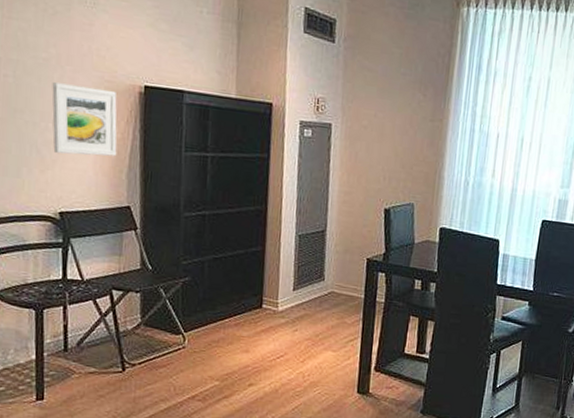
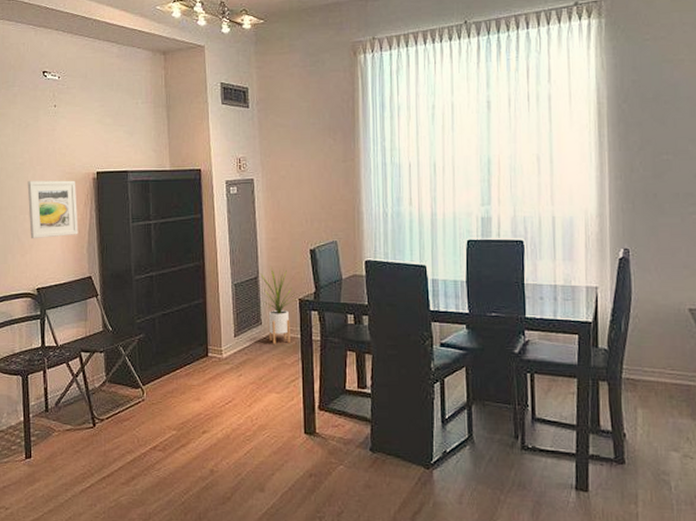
house plant: none [323,221,367,302] -> present [256,267,297,344]

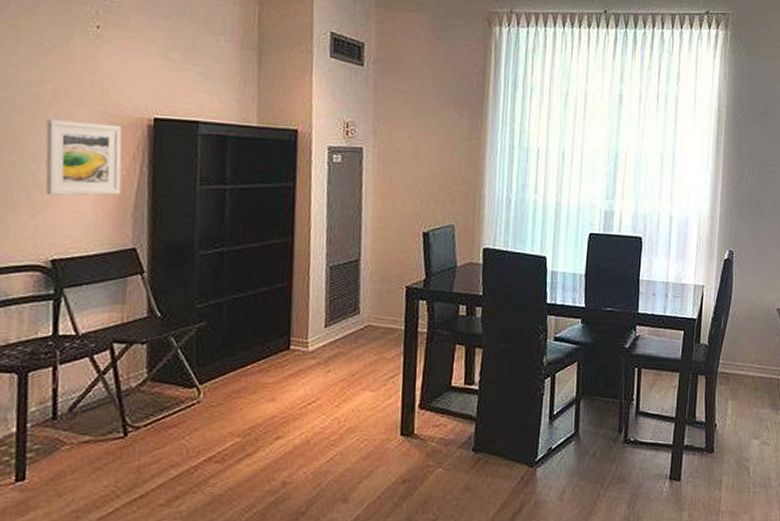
house plant: present [256,267,297,344] -> none [356,249,405,336]

